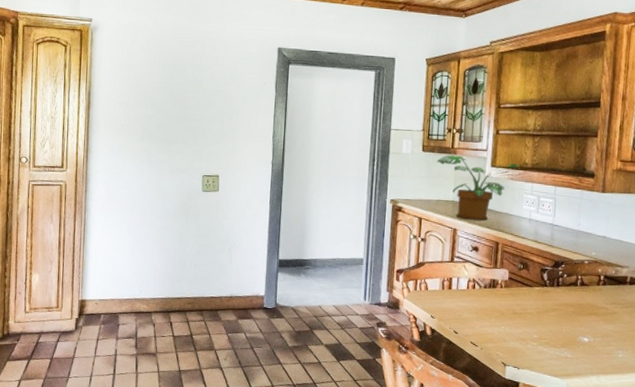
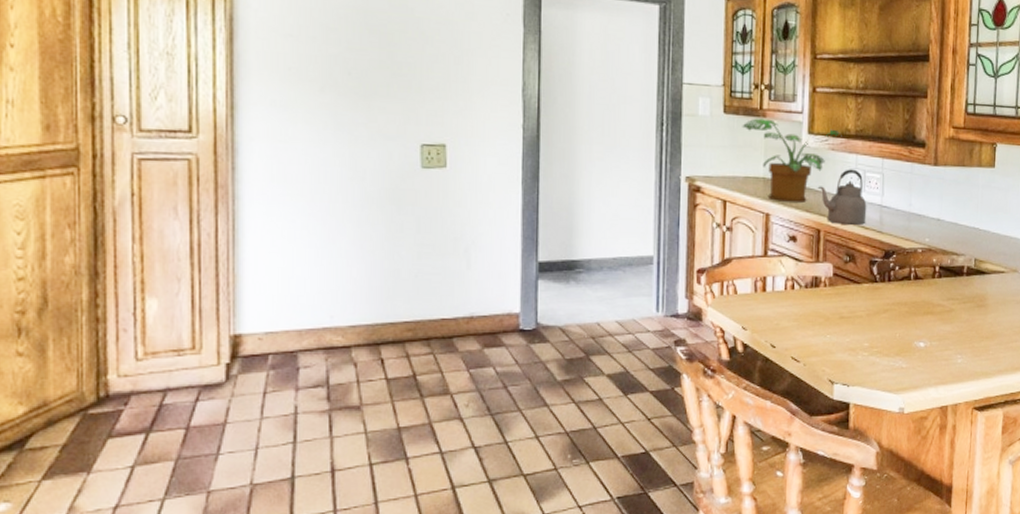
kettle: none [497,194,540,240] -> present [817,169,867,225]

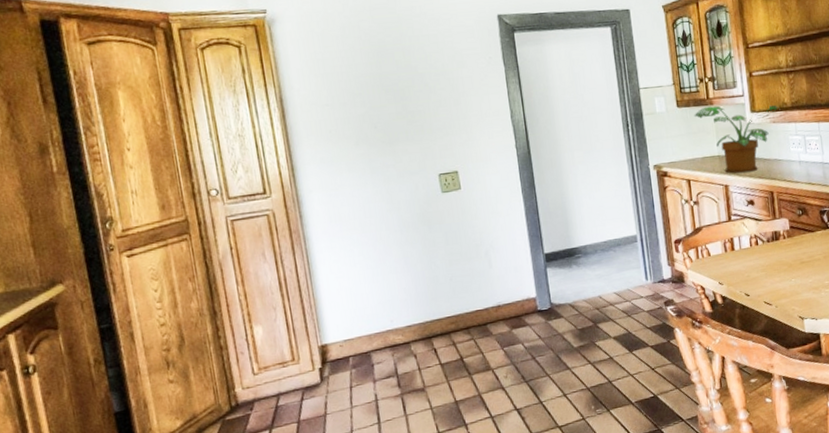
kettle: present [817,169,867,225] -> none [765,135,812,184]

